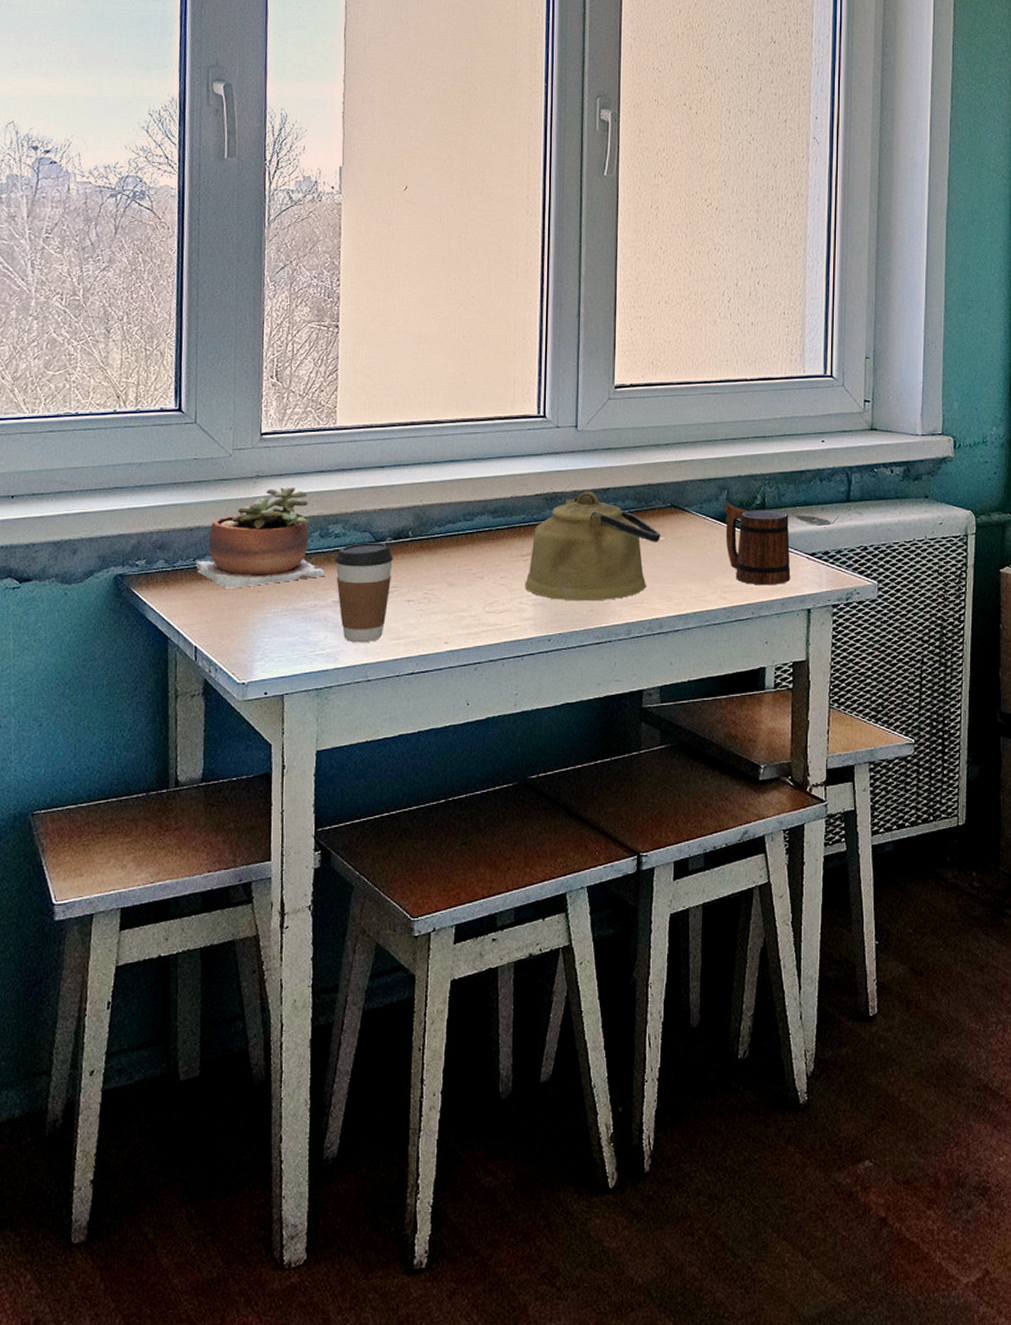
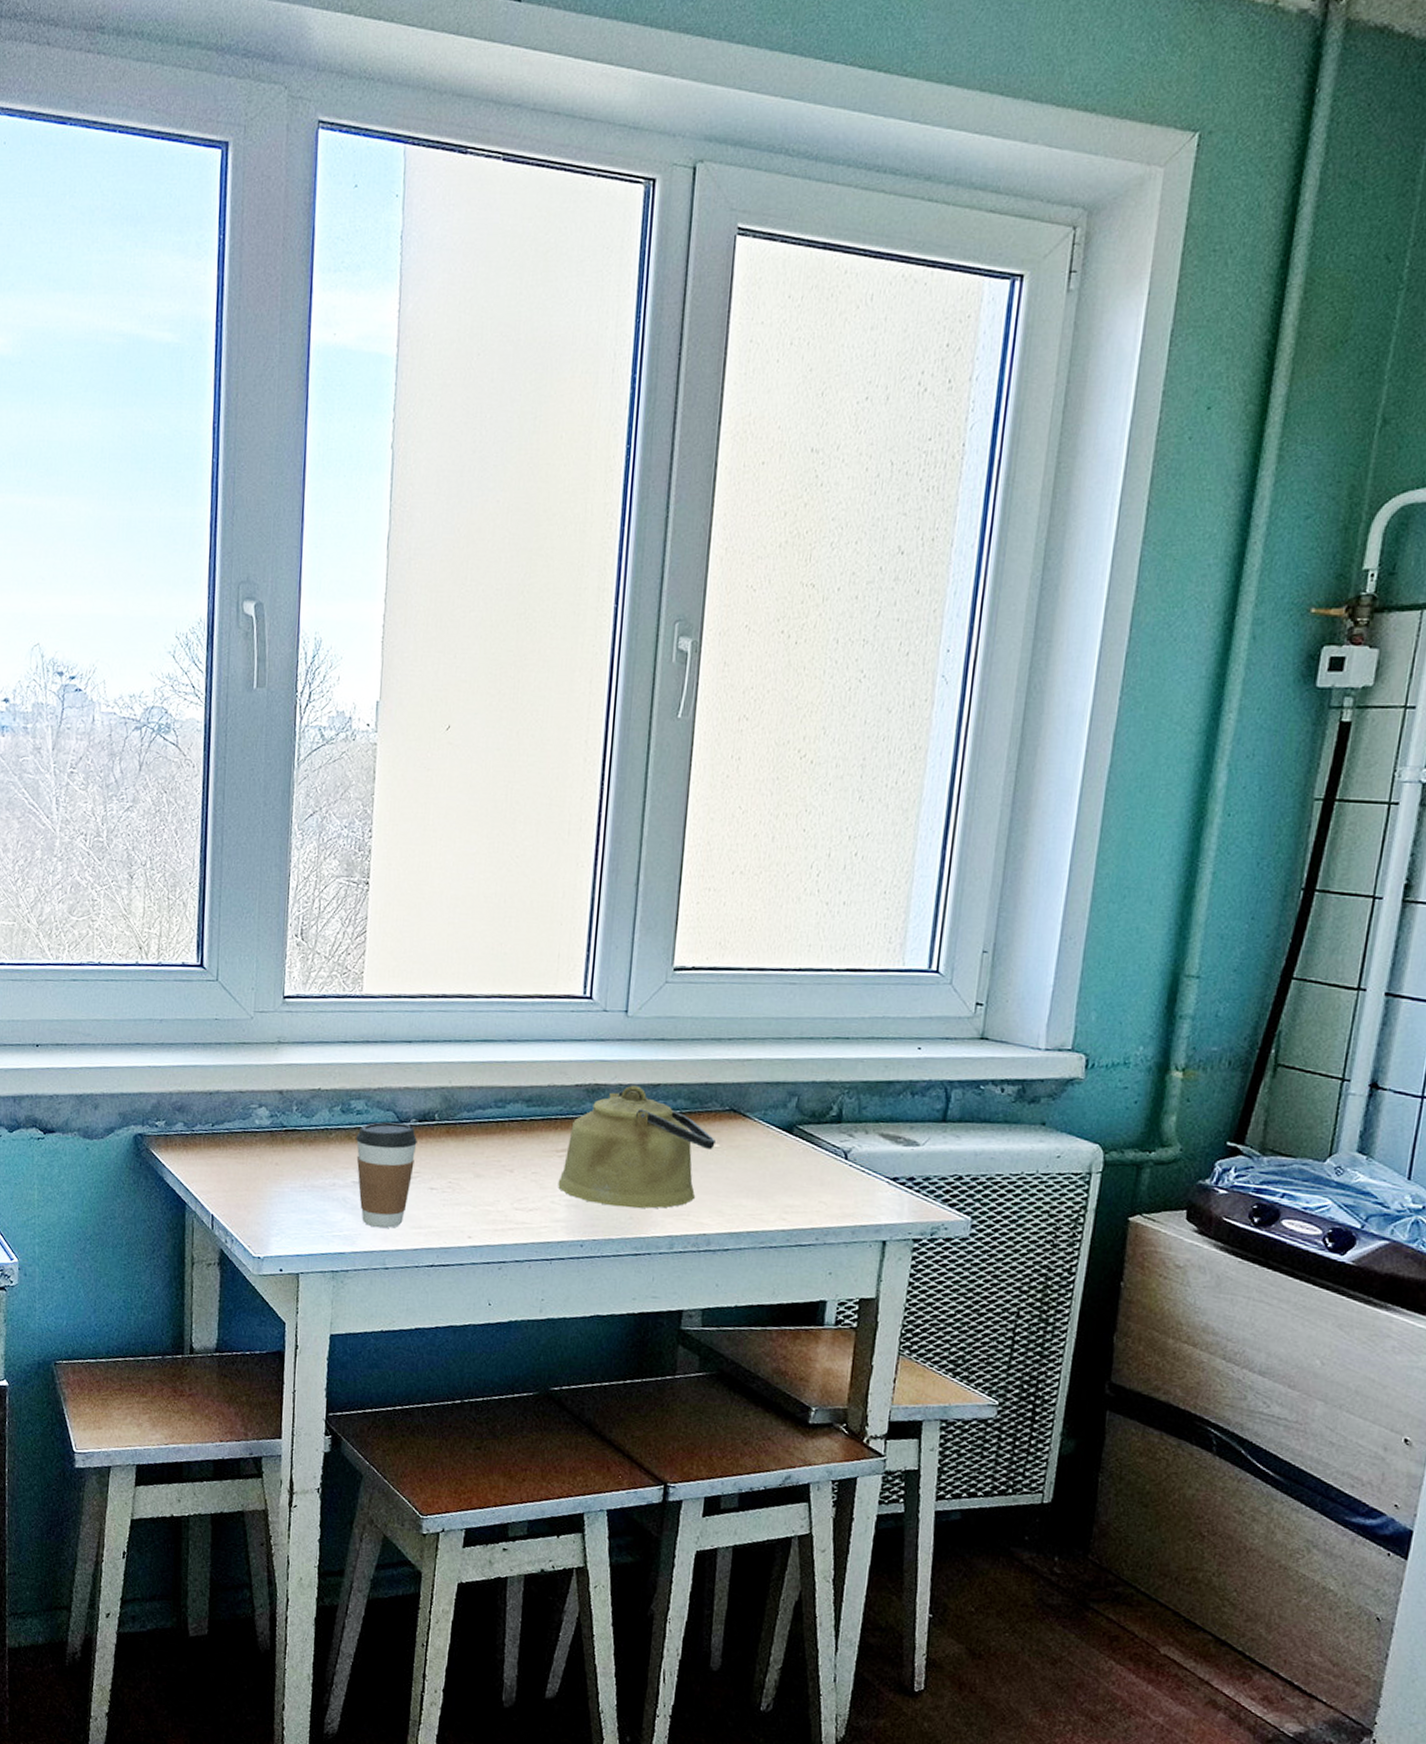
succulent plant: present [195,487,326,588] -> none [214,1056,346,1159]
mug: present [724,502,791,586] -> none [791,1111,870,1210]

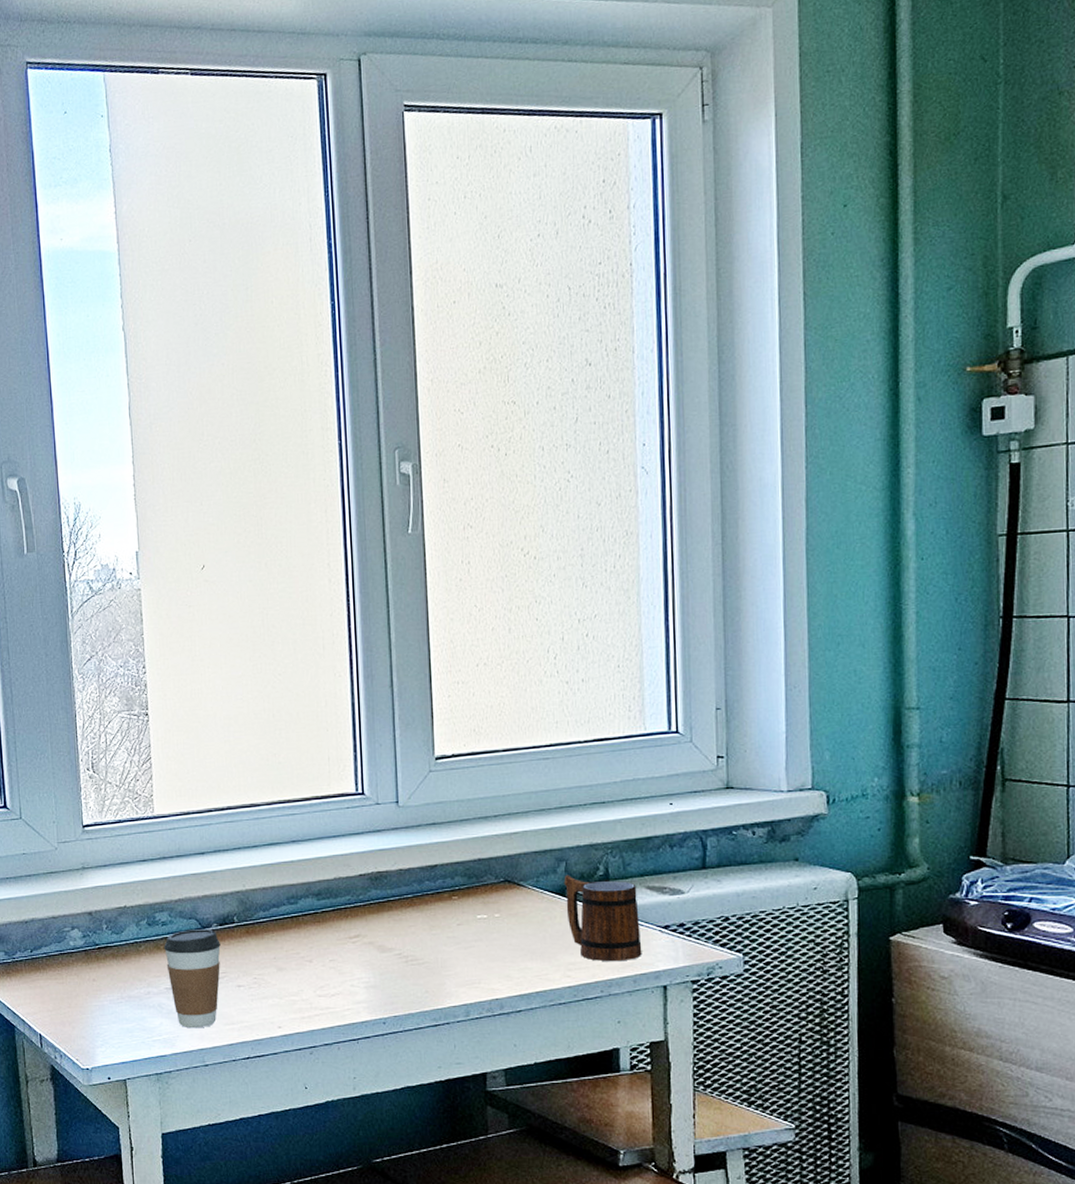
kettle: present [558,1085,715,1209] -> none [355,869,495,983]
mug: none [791,1111,870,1210] -> present [564,875,642,962]

